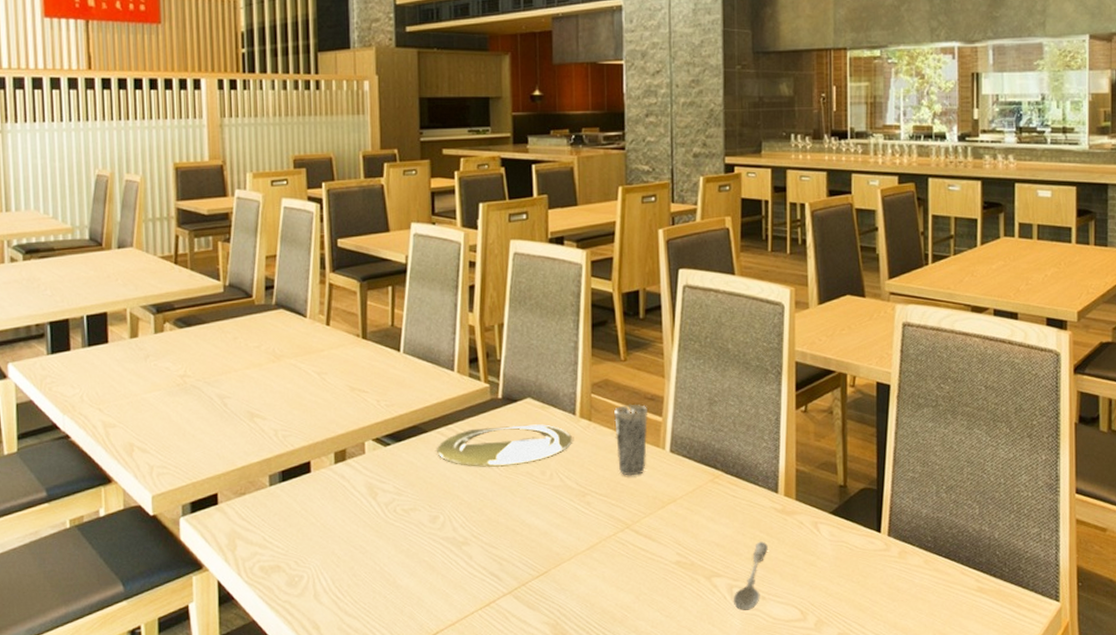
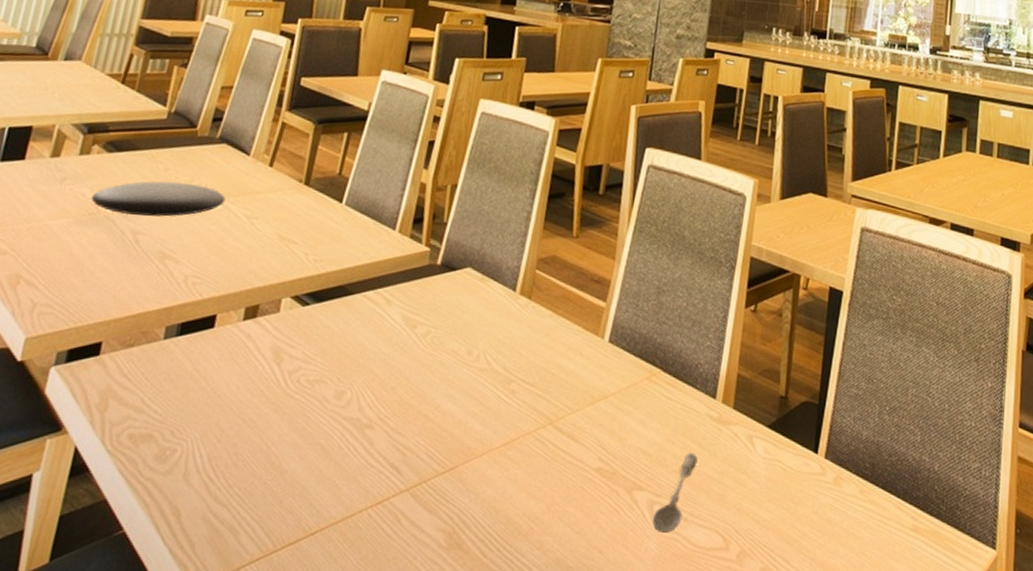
plate: none [176,348,294,383] -> present [91,181,226,217]
plate: present [437,424,572,468] -> none [359,295,508,342]
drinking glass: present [614,403,648,476] -> none [552,284,592,366]

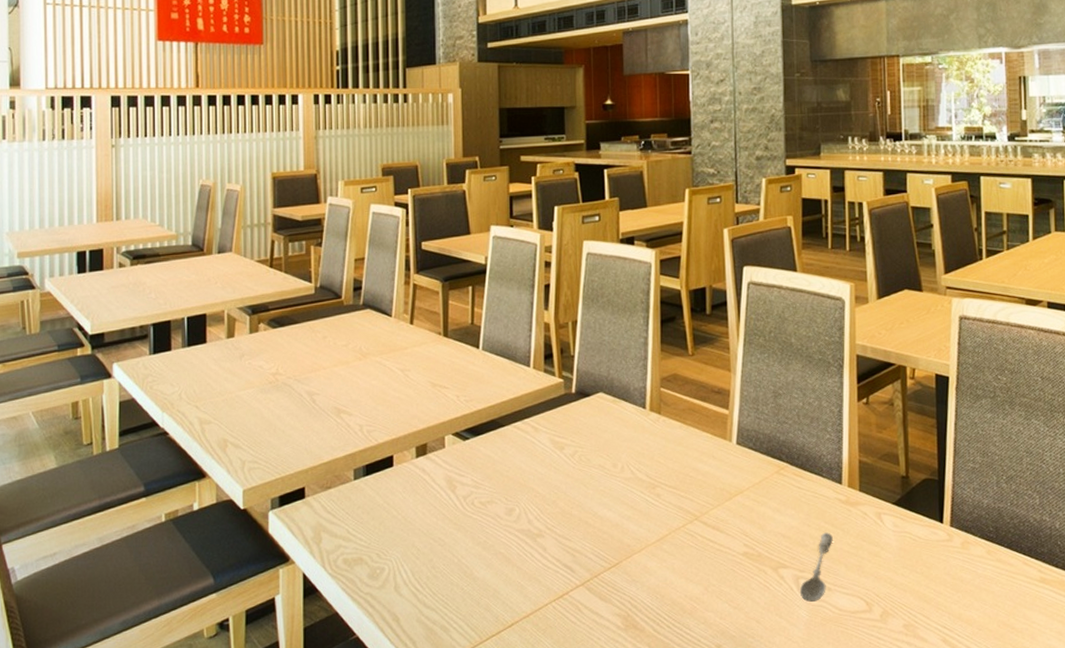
plate: present [91,181,226,217] -> none [268,347,379,380]

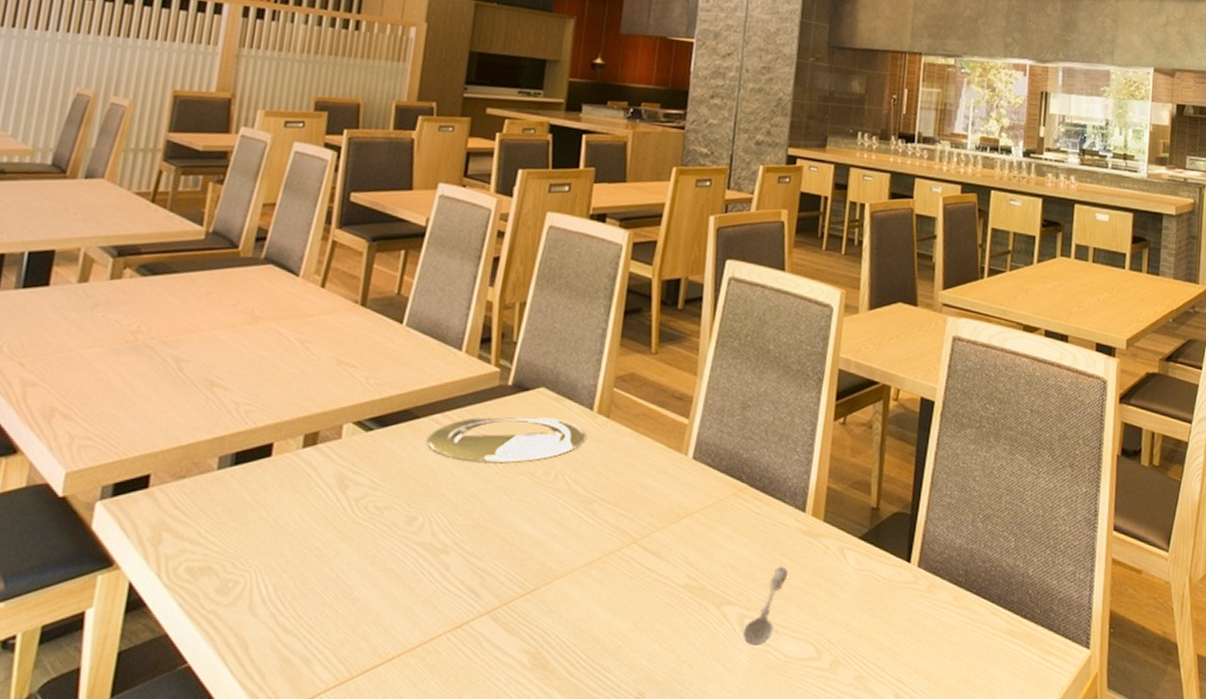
plate: none [513,418,642,461] -> present [427,417,585,464]

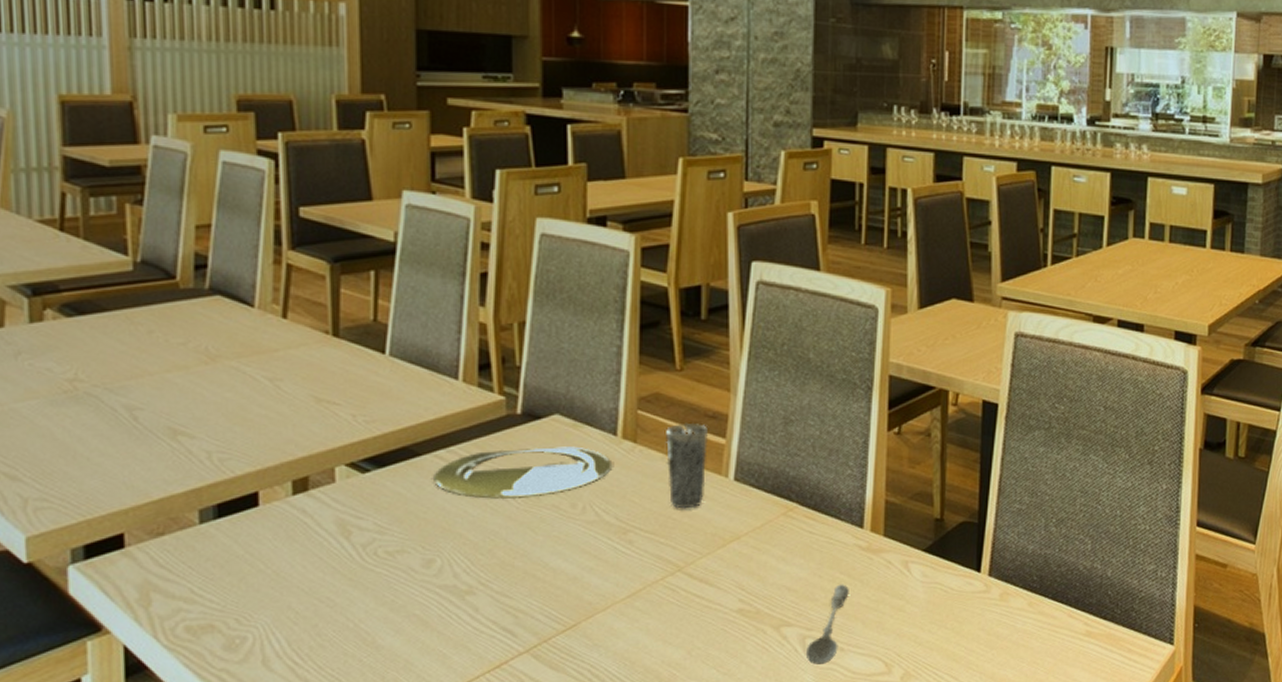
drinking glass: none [633,402,674,484] -> present [666,422,708,509]

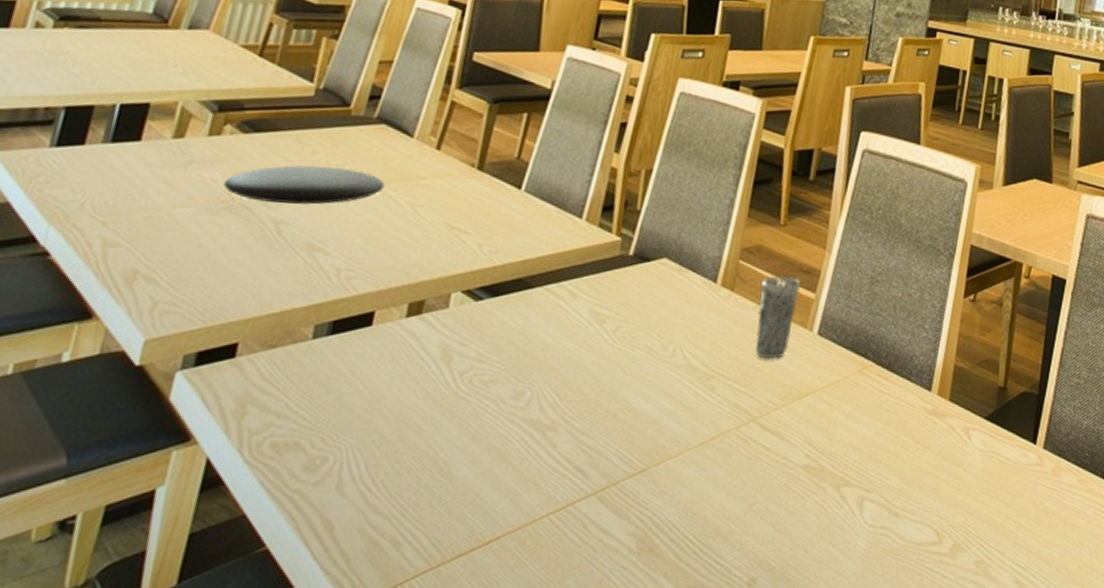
plate: none [61,345,236,389] -> present [223,165,385,205]
plate: present [434,446,611,500] -> none [540,288,708,337]
soupspoon: present [806,584,849,665] -> none [862,446,911,529]

